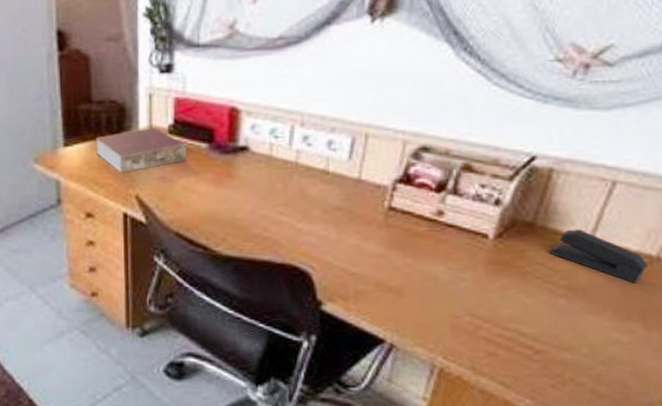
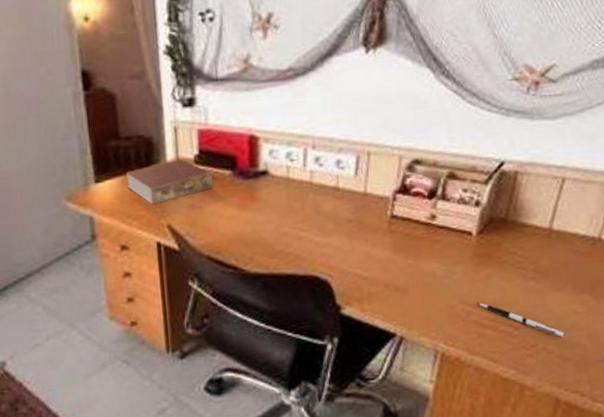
pen: none [489,317,602,370] -> present [477,303,565,337]
stapler: present [549,229,648,283] -> none [520,221,593,262]

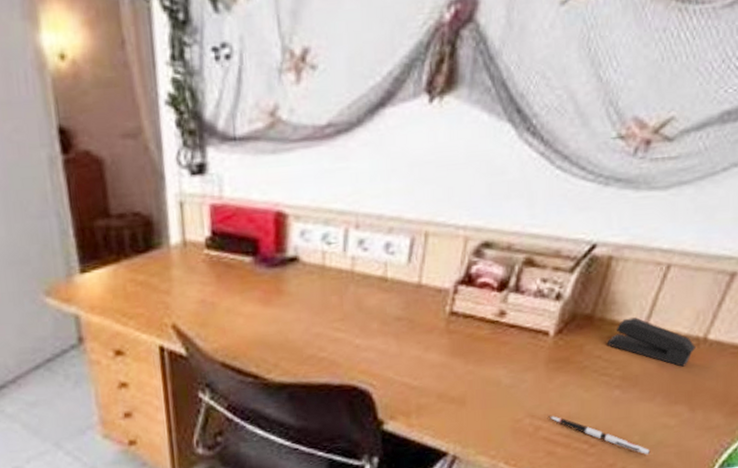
book: present [125,159,213,206] -> none [118,243,229,301]
stapler: none [520,221,593,262] -> present [606,317,696,367]

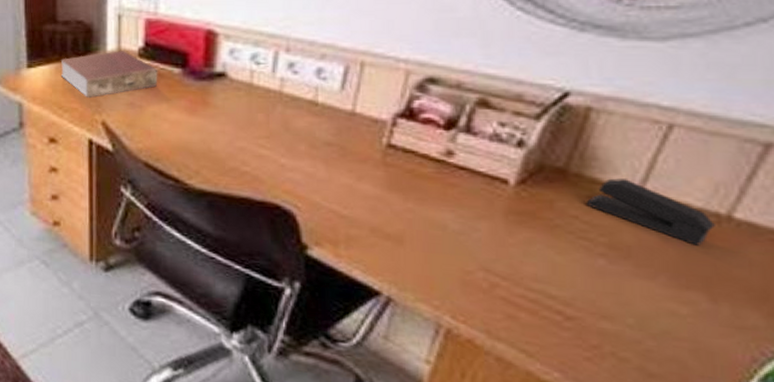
book: none [118,243,229,301] -> present [60,51,158,99]
pen: present [548,416,651,455] -> none [508,274,653,345]

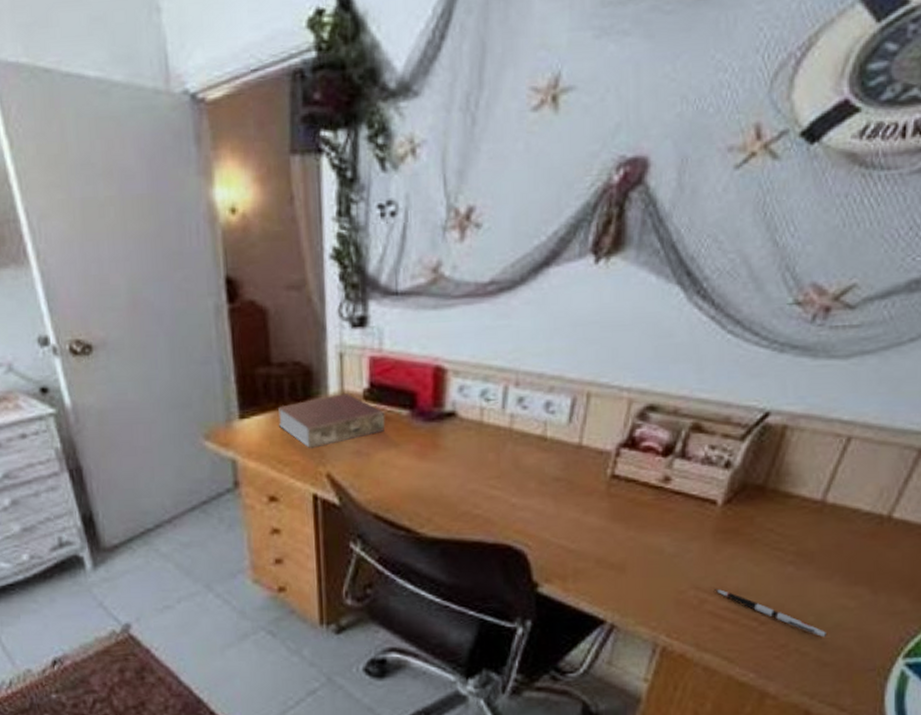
pen: none [508,274,653,345] -> present [715,589,828,638]
stapler: present [585,178,715,246] -> none [779,490,879,546]

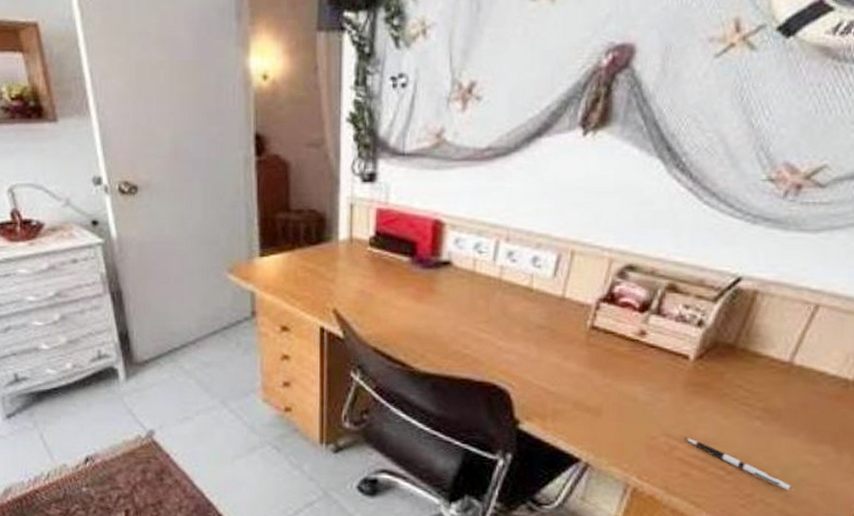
book: present [277,393,385,449] -> none [293,240,388,287]

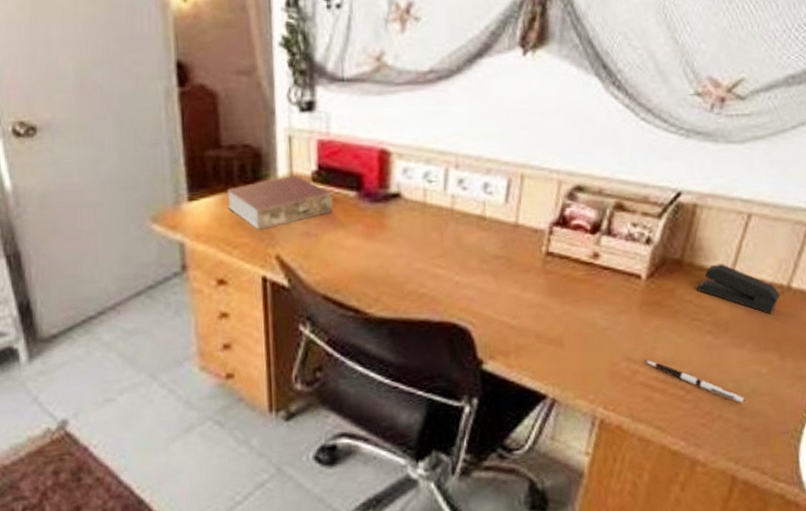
book: none [293,240,388,287] -> present [226,175,333,231]
stapler: none [748,352,844,407] -> present [696,264,781,314]

